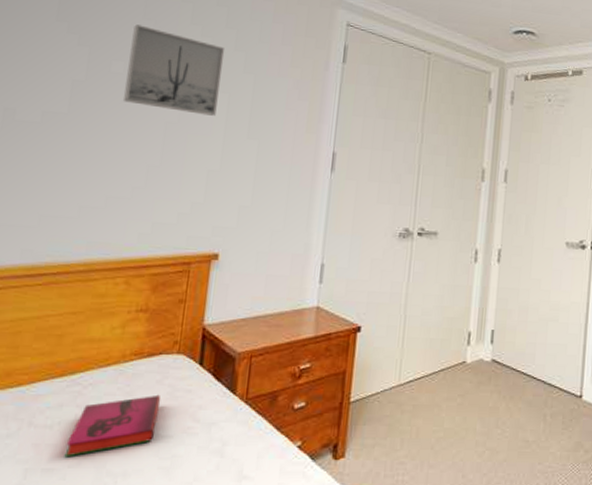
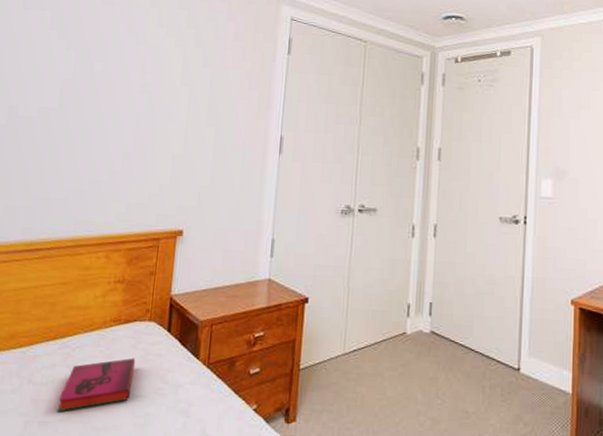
wall art: present [122,24,225,116] -> none [102,29,187,107]

